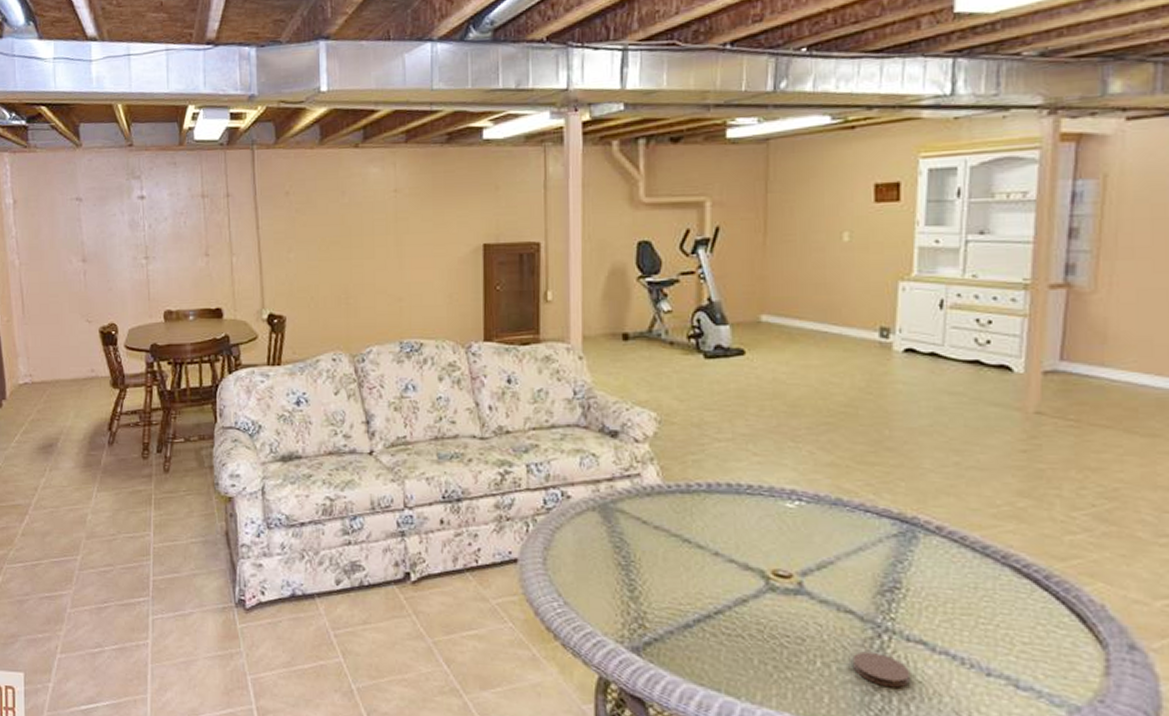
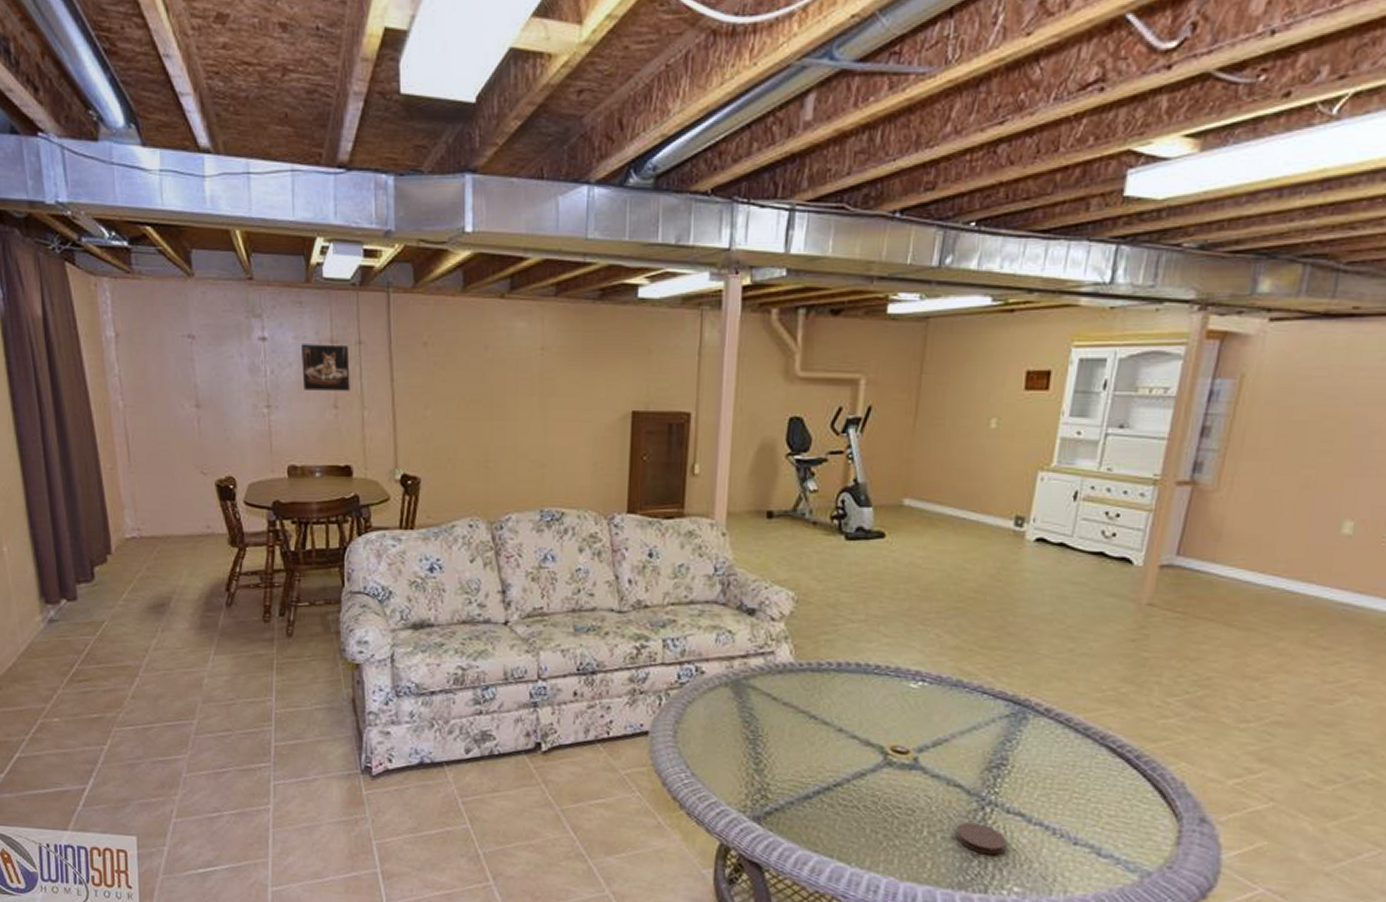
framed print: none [176,198,220,241] -> present [301,344,350,391]

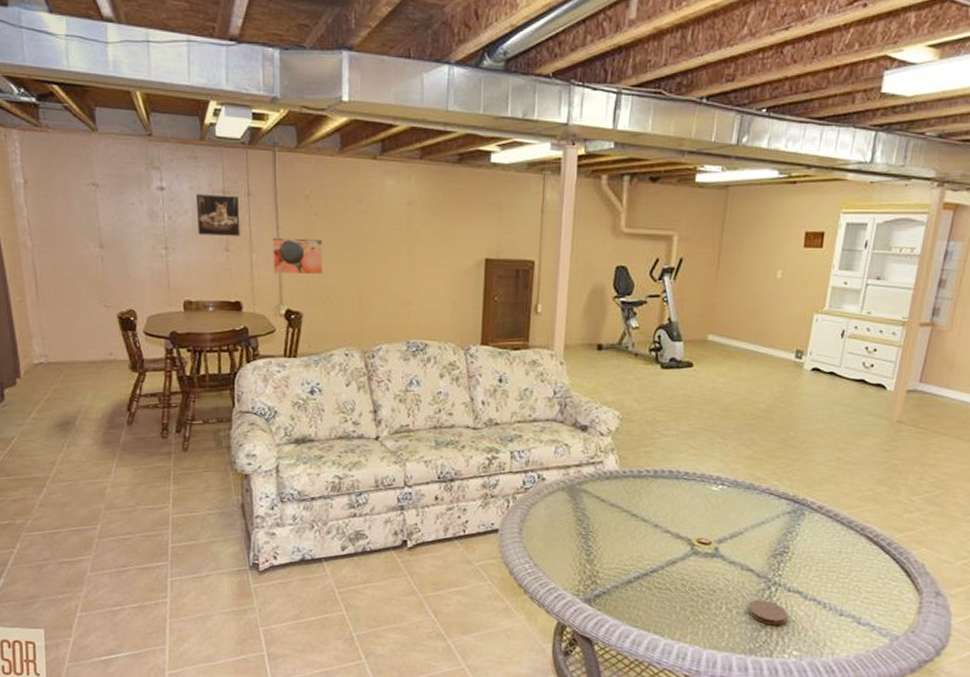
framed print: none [385,391,444,434] -> present [272,237,323,275]

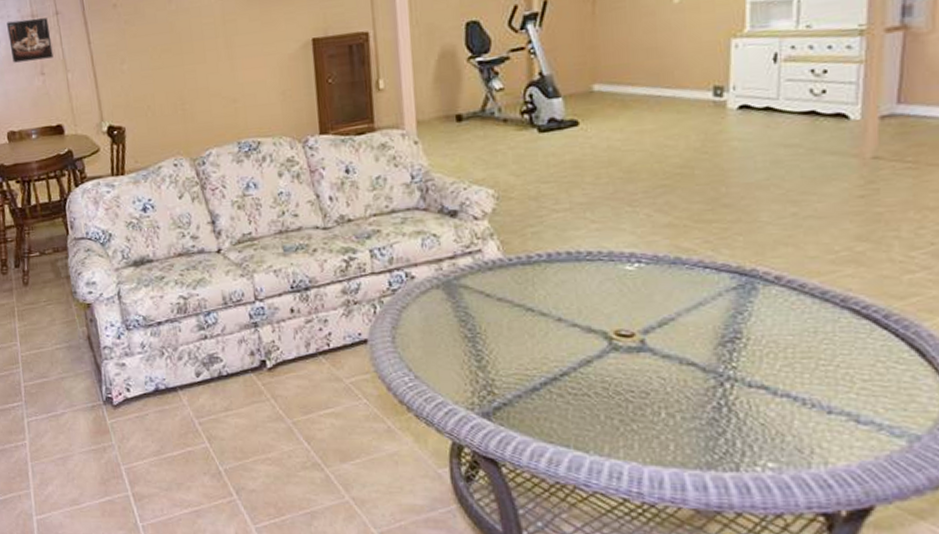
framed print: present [272,237,323,275] -> none [85,47,141,91]
coaster: present [747,599,788,626] -> none [696,400,754,432]

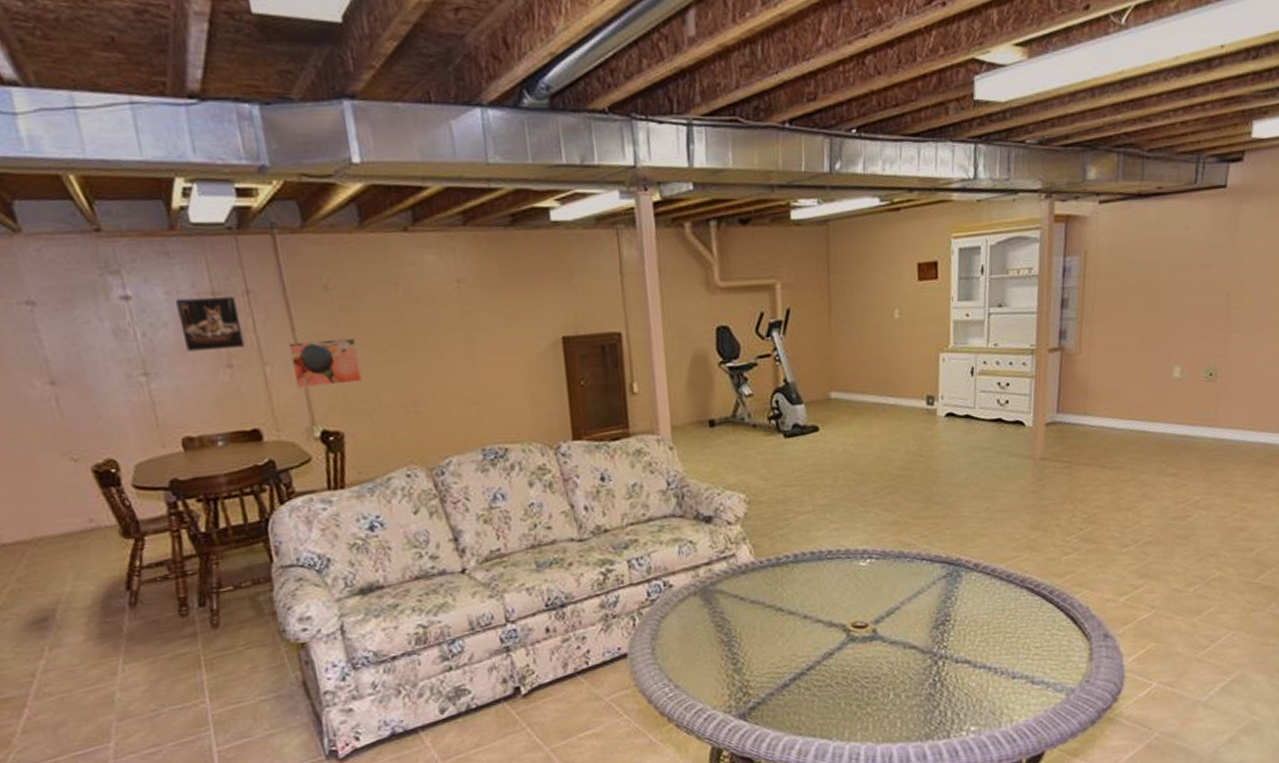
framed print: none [85,47,141,91] -> present [287,337,362,388]

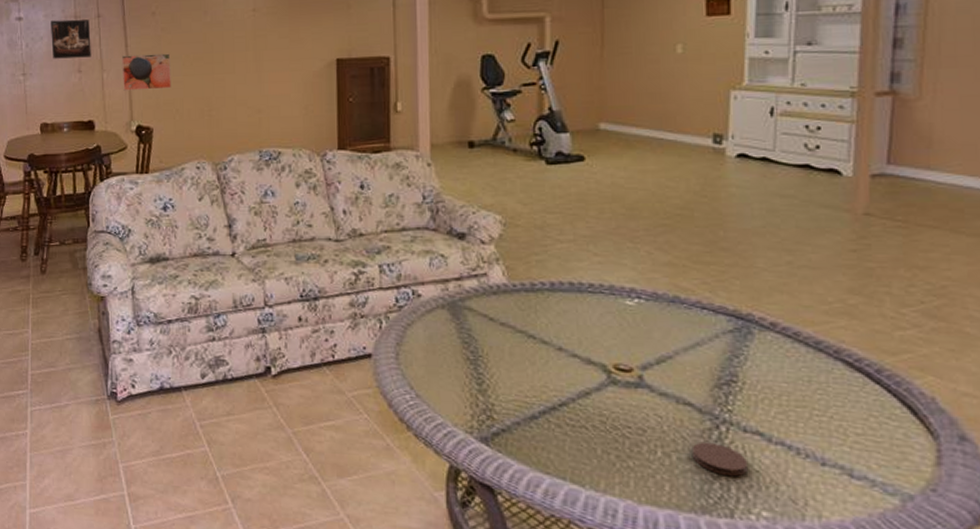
coaster: none [916,676,960,704] -> present [691,442,749,477]

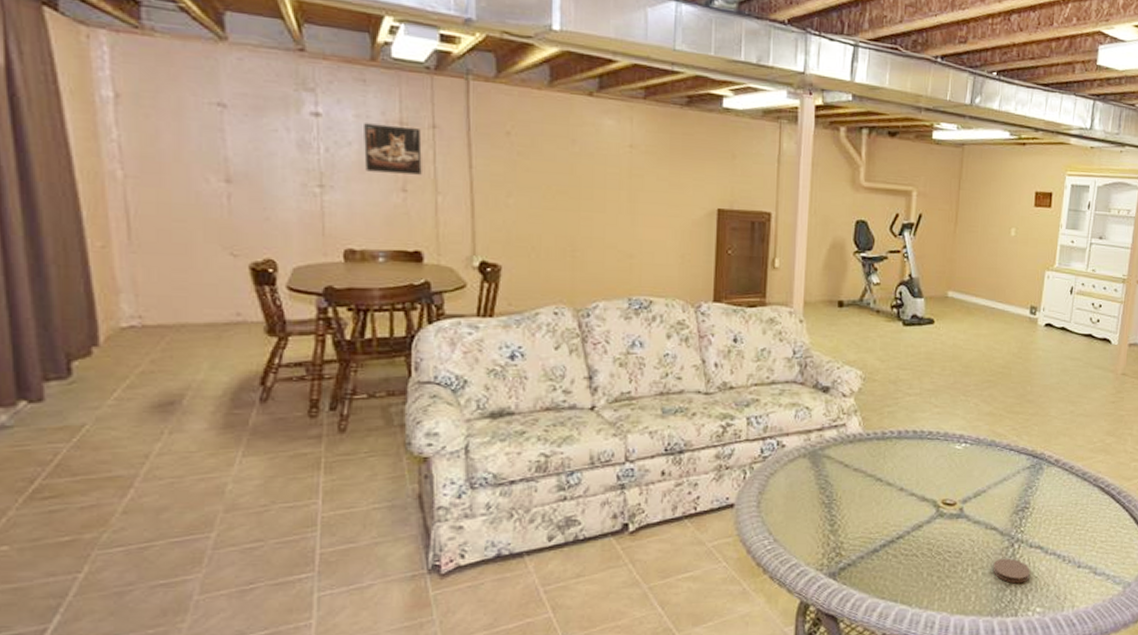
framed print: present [121,53,171,91] -> none [463,177,528,223]

